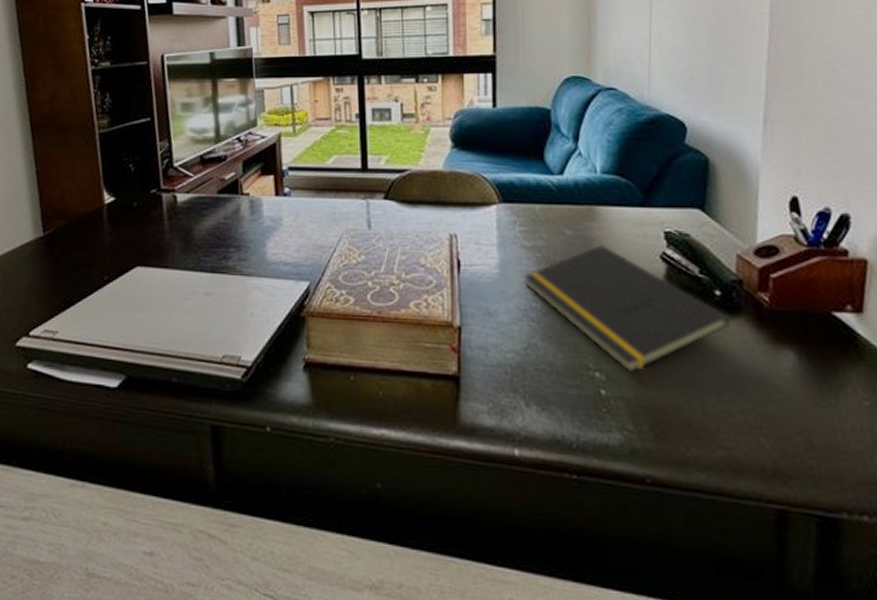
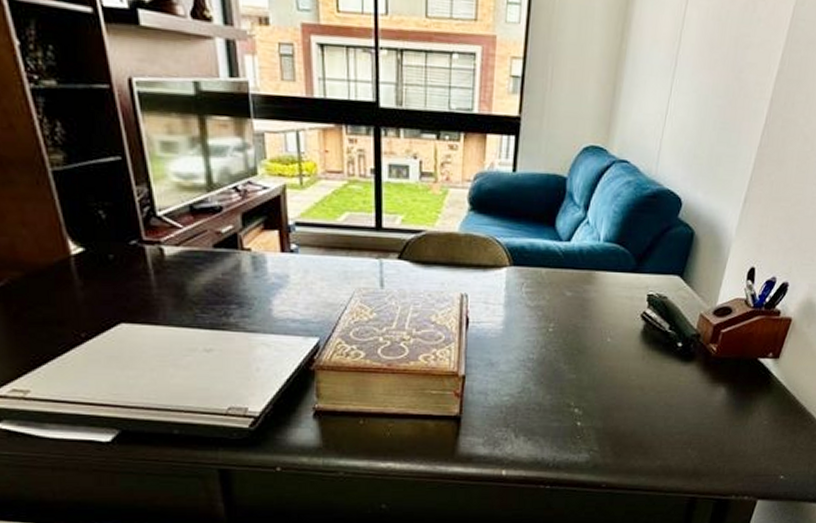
notepad: present [523,245,730,372] -> none [525,305,685,408]

